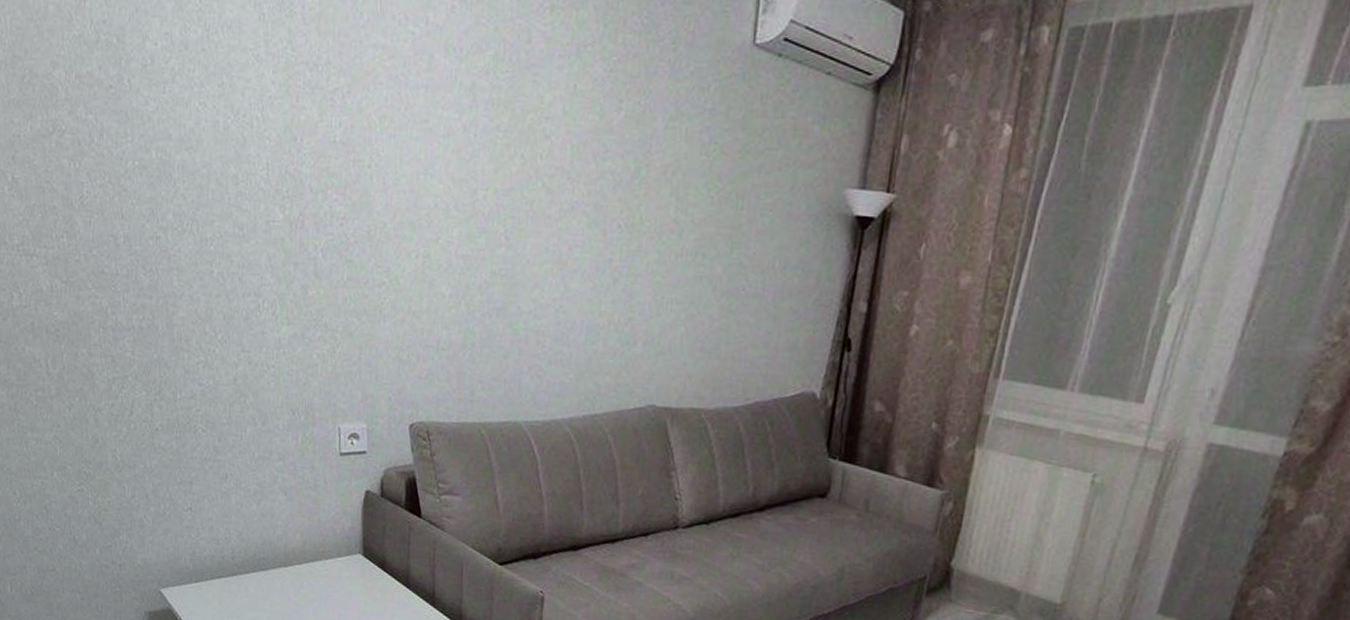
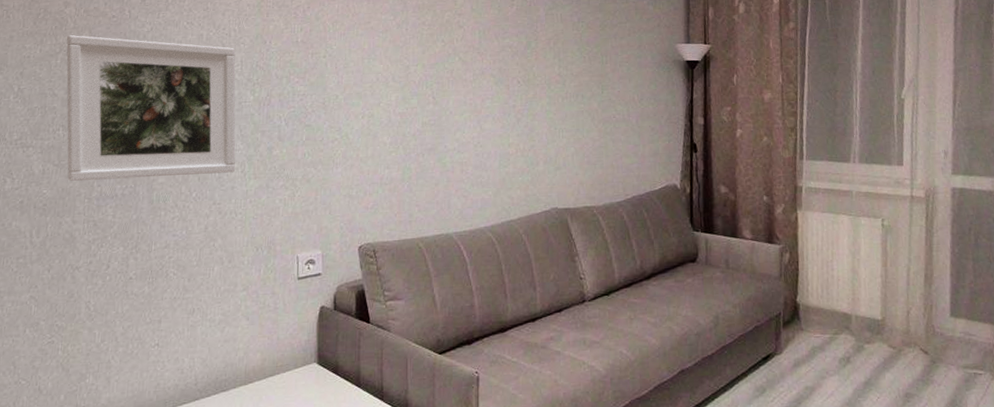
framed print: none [60,109,266,314] -> present [66,35,236,181]

